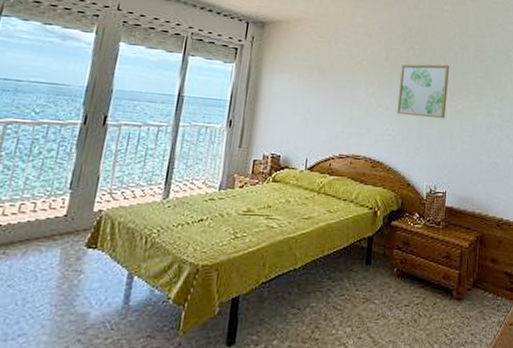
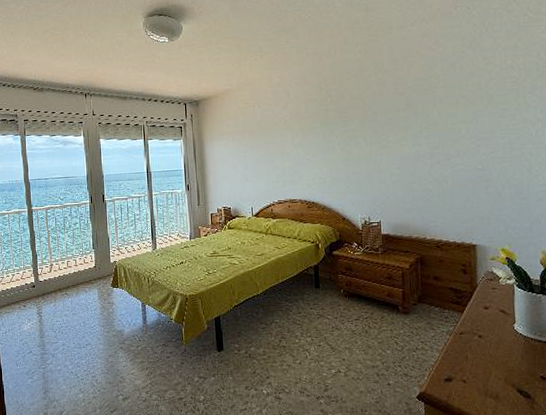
wall art: present [397,64,450,119] -> none [322,104,371,159]

